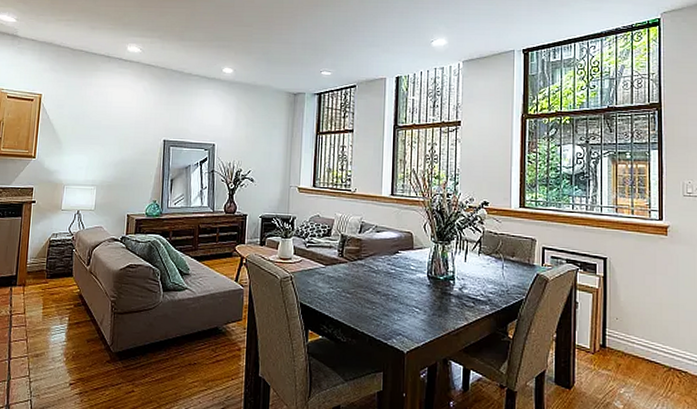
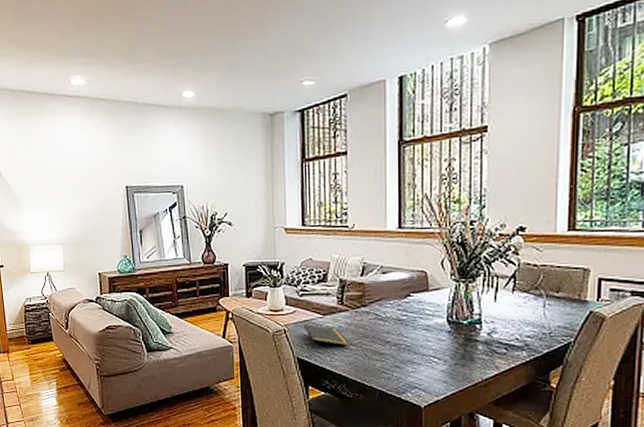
notepad: none [308,272,346,294] -> present [303,324,349,347]

